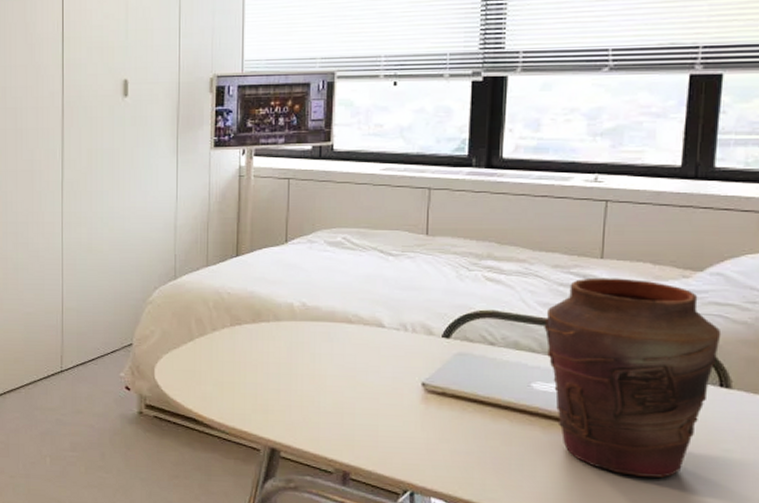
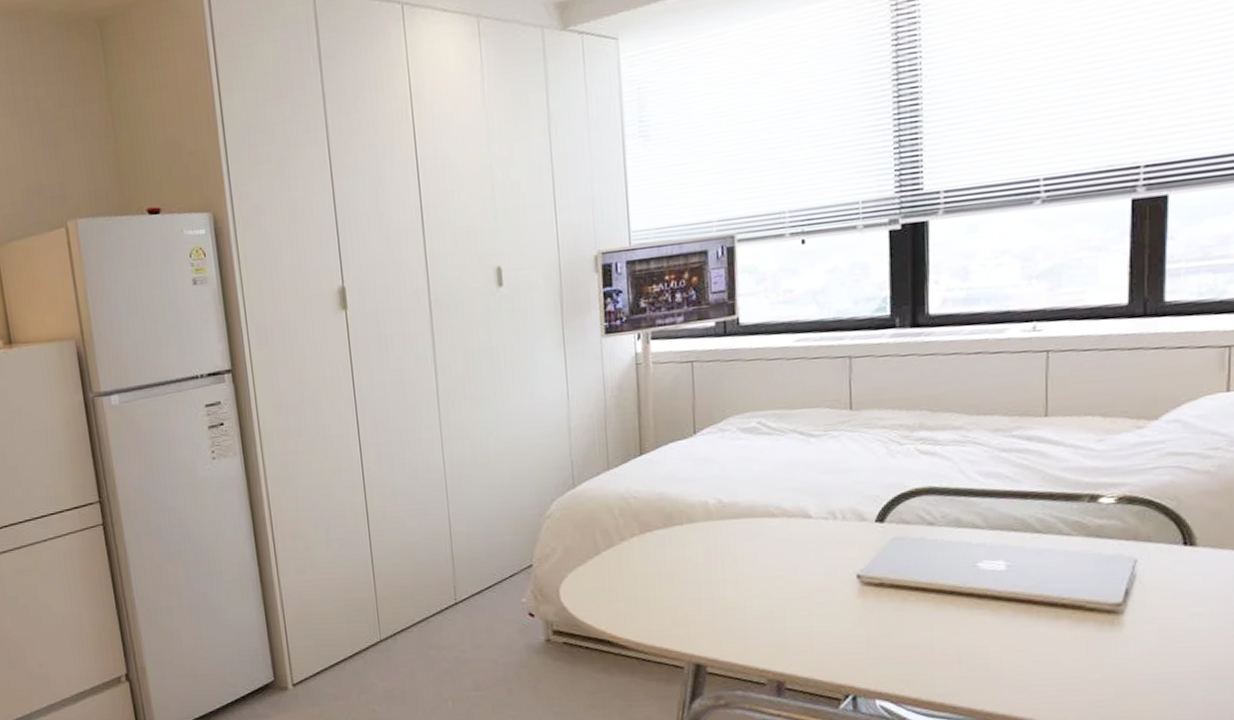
vase: present [544,277,722,478] -> none [987,435,1182,653]

